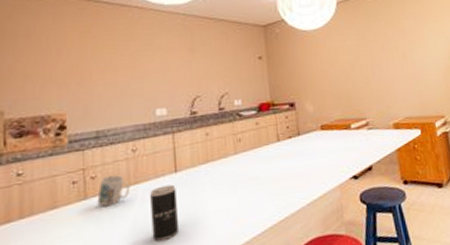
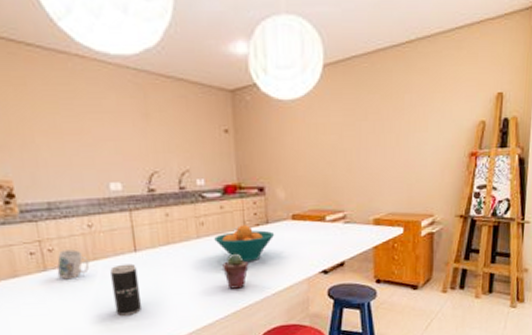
fruit bowl: none [251,138,307,174] -> present [214,225,275,262]
potted succulent: none [259,166,284,203] -> present [223,253,249,289]

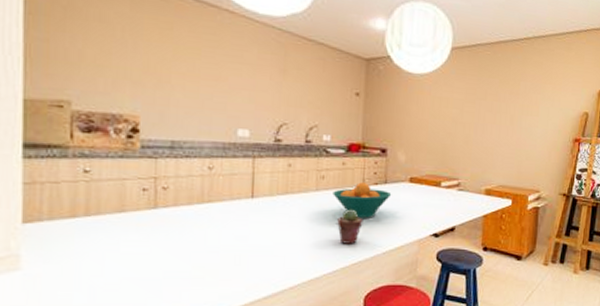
mug: present [57,249,90,280] -> none [167,189,203,220]
beverage can: present [110,263,143,316] -> none [221,209,251,262]

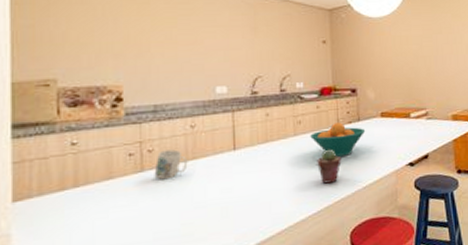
mug: none [167,189,203,220] -> present [154,149,188,180]

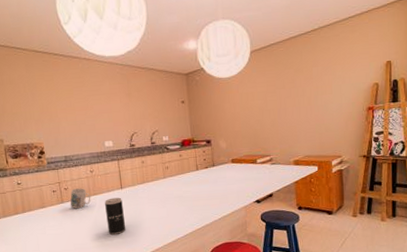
beverage can: none [208,162,237,215] -> present [105,197,126,235]
fruit bowl: present [310,122,366,157] -> none [176,168,220,195]
potted succulent: present [317,149,342,184] -> none [182,188,201,215]

